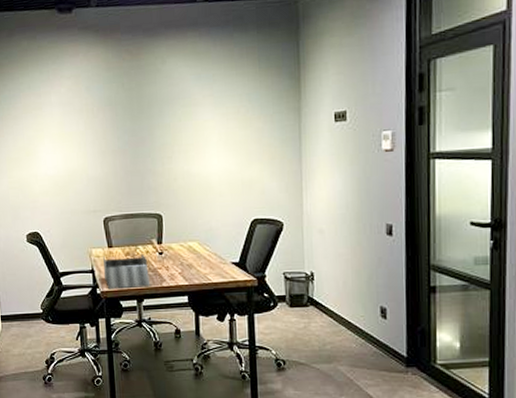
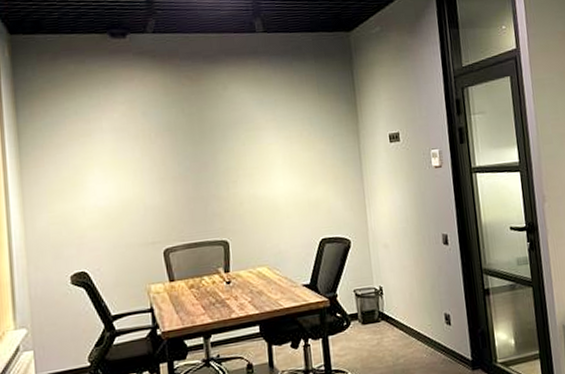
desk organizer: present [103,253,151,290] -> none [163,284,219,329]

